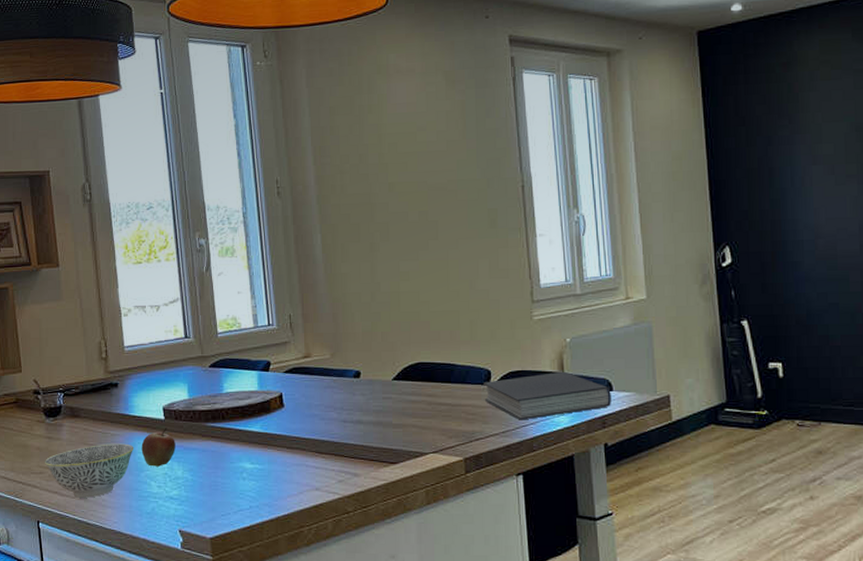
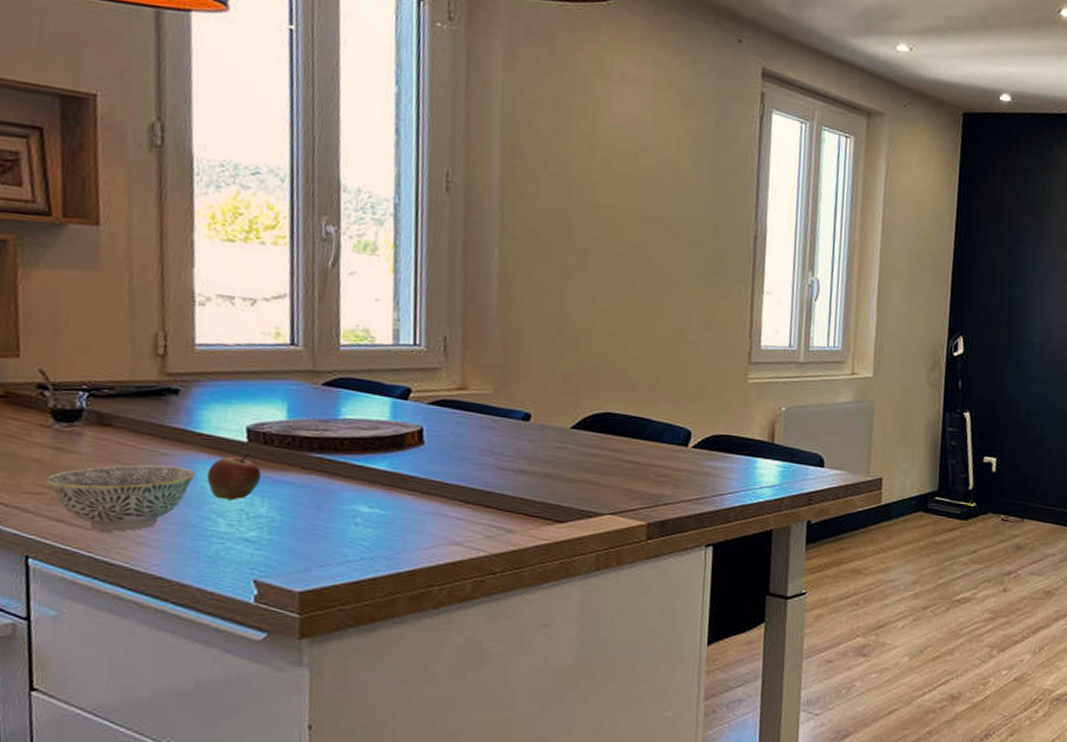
book: present [484,371,611,420] -> none [681,441,822,488]

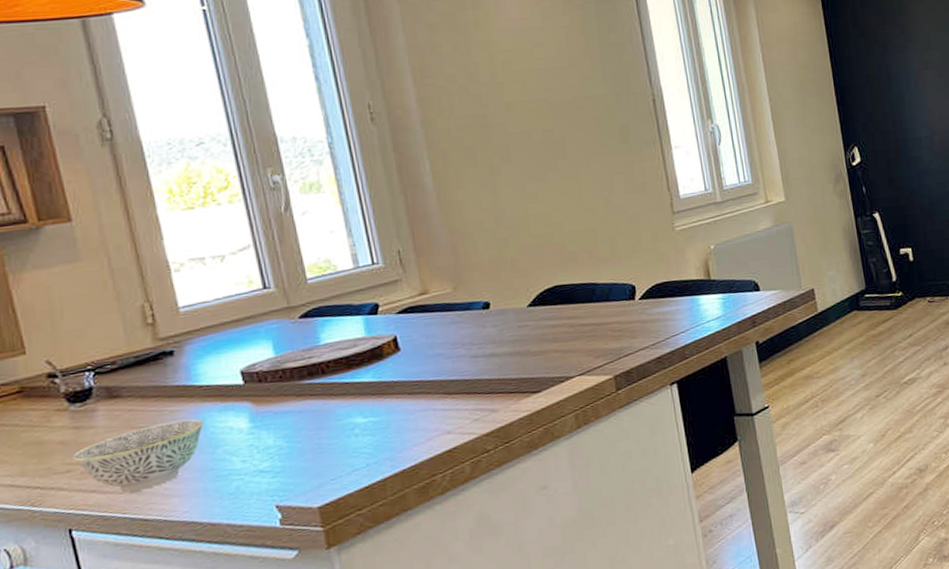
fruit: present [206,453,261,500] -> none [214,393,263,441]

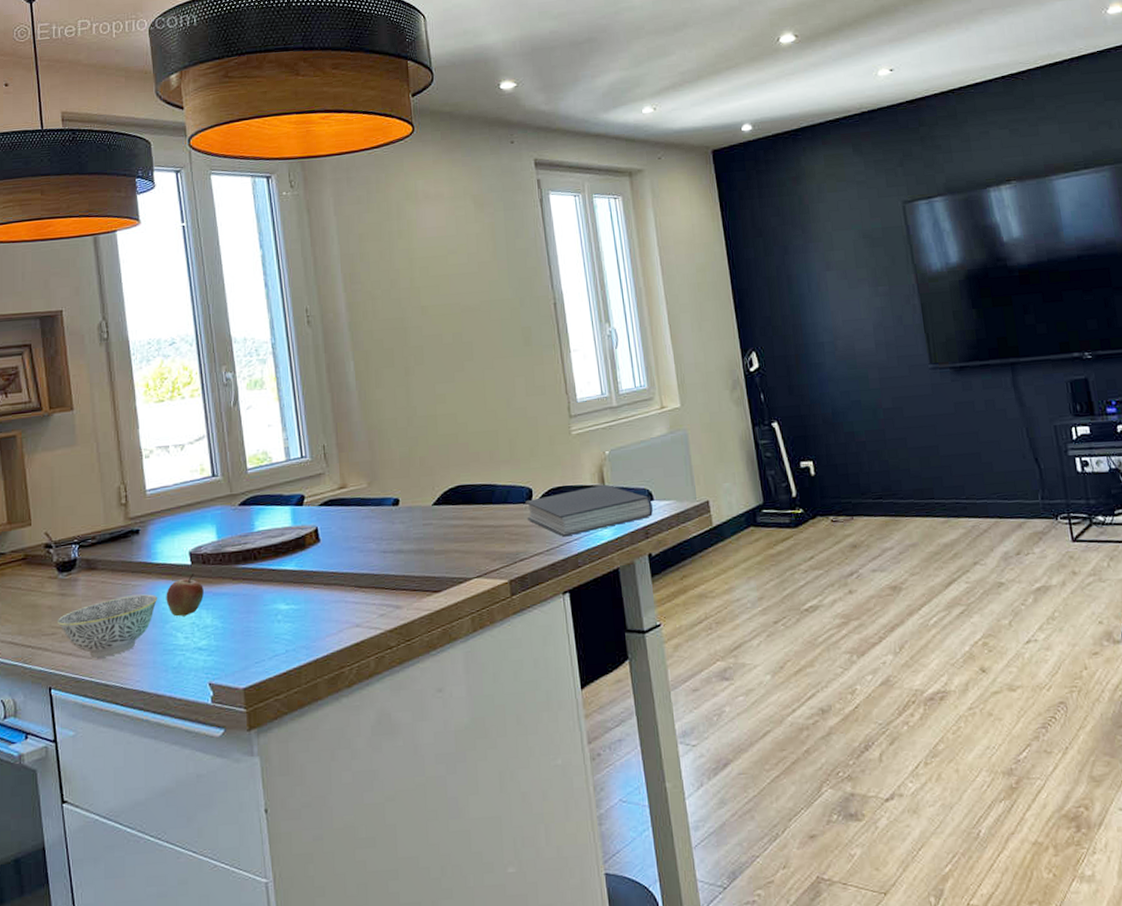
fruit: none [214,393,263,441] -> present [166,573,204,617]
book: none [628,277,760,331] -> present [525,484,653,537]

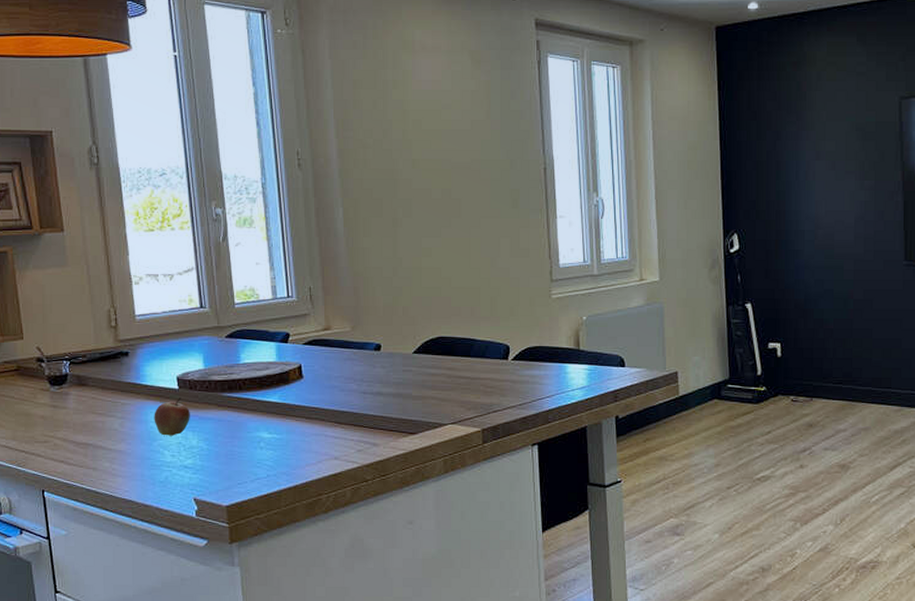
bowl: present [57,594,158,658] -> none [49,413,147,467]
book: present [525,484,653,537] -> none [502,347,623,394]

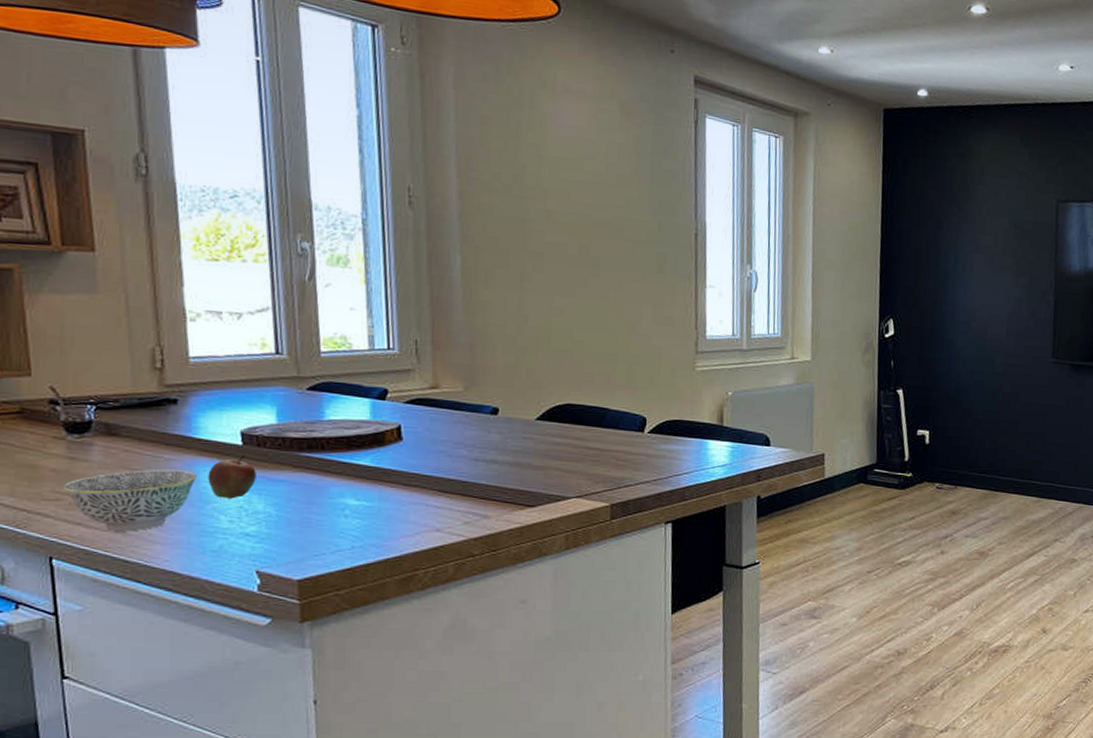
bowl: none [49,413,147,467] -> present [62,469,198,532]

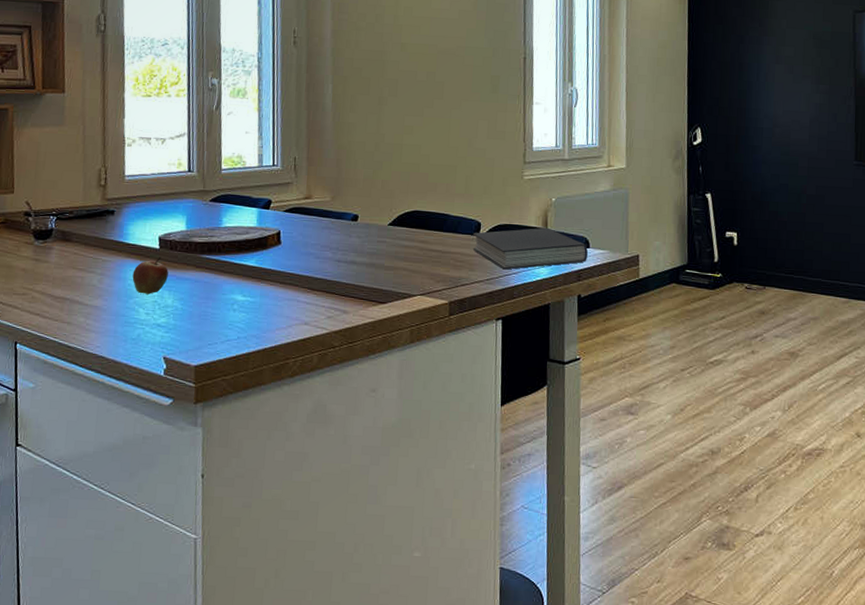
bowl: present [62,469,198,532] -> none [28,269,125,321]
book: none [638,423,768,469] -> present [473,227,588,270]

